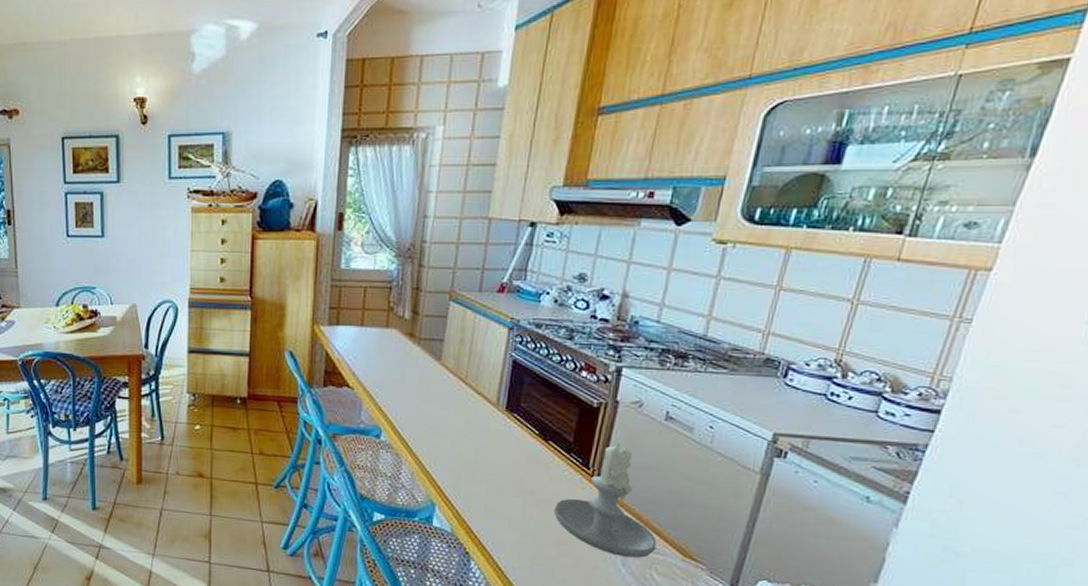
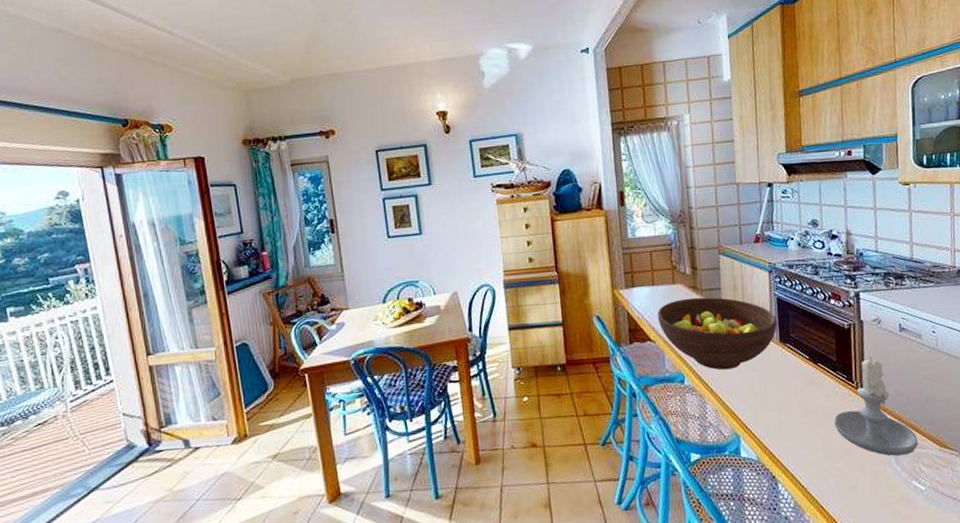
fruit bowl: none [360,345,507,432] -> present [657,297,777,370]

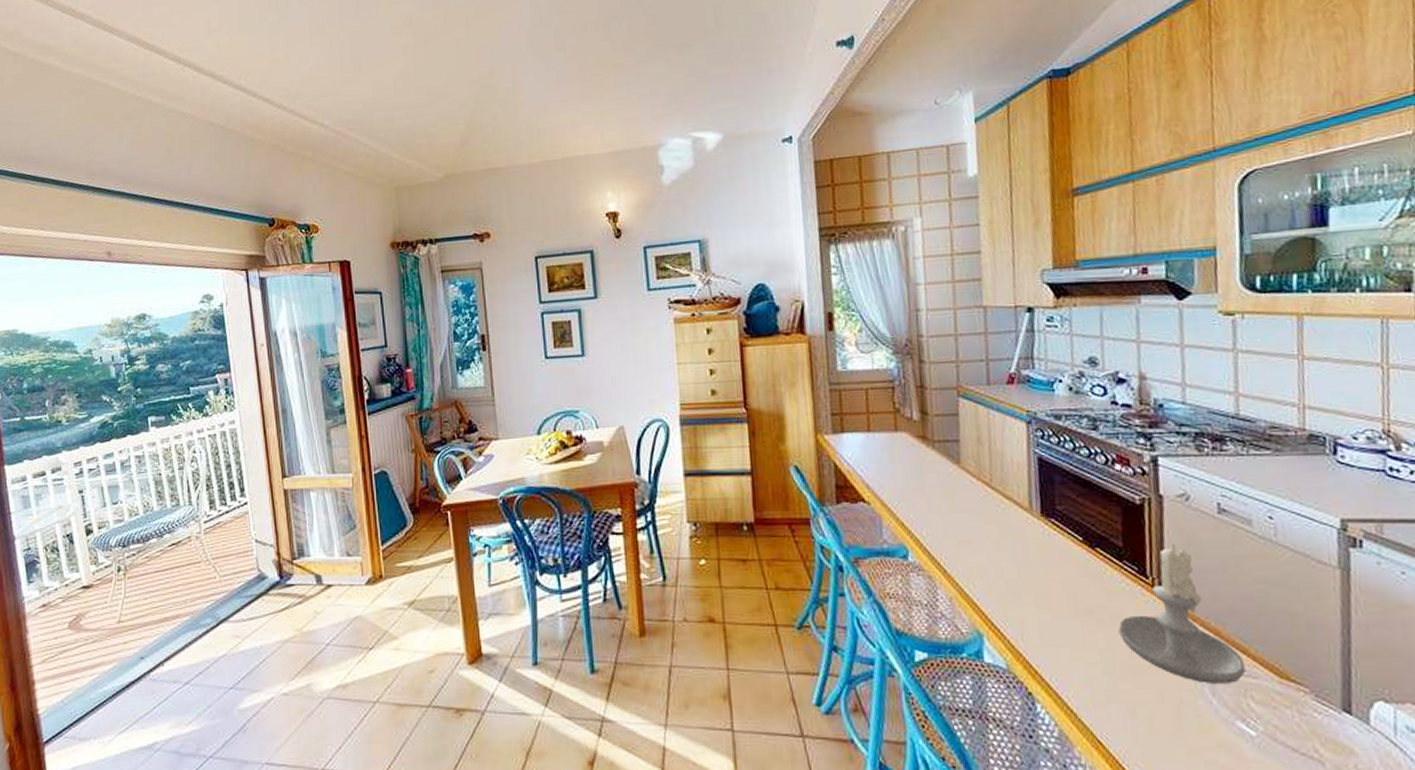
fruit bowl: present [657,297,777,370] -> none [873,450,1038,547]

